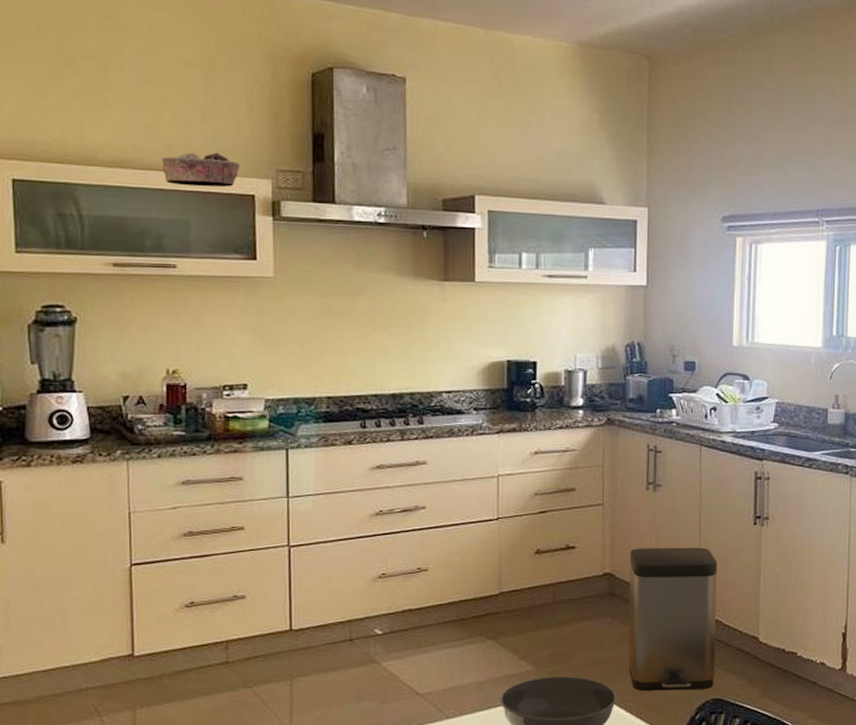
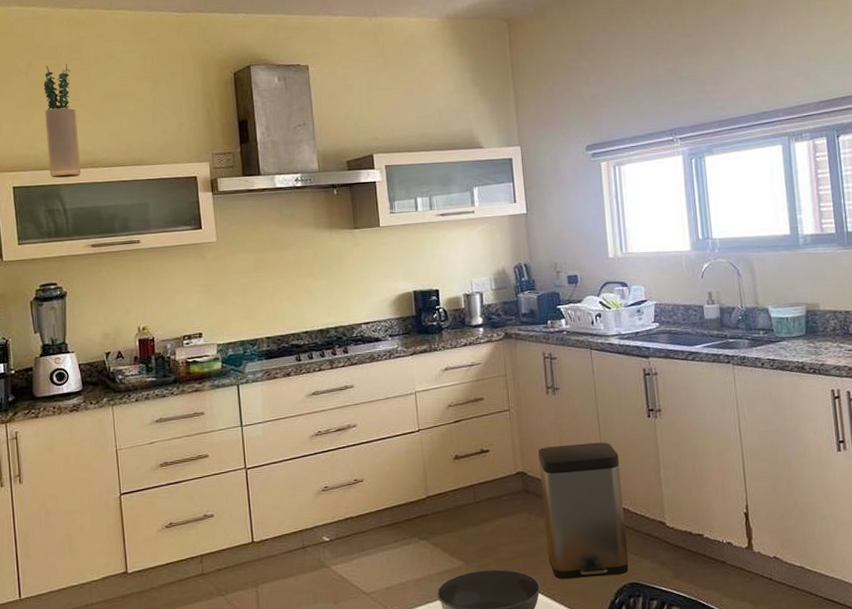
vase: none [60,29,105,177] -> present [44,63,81,179]
decorative basket: present [162,152,240,188] -> none [123,146,184,176]

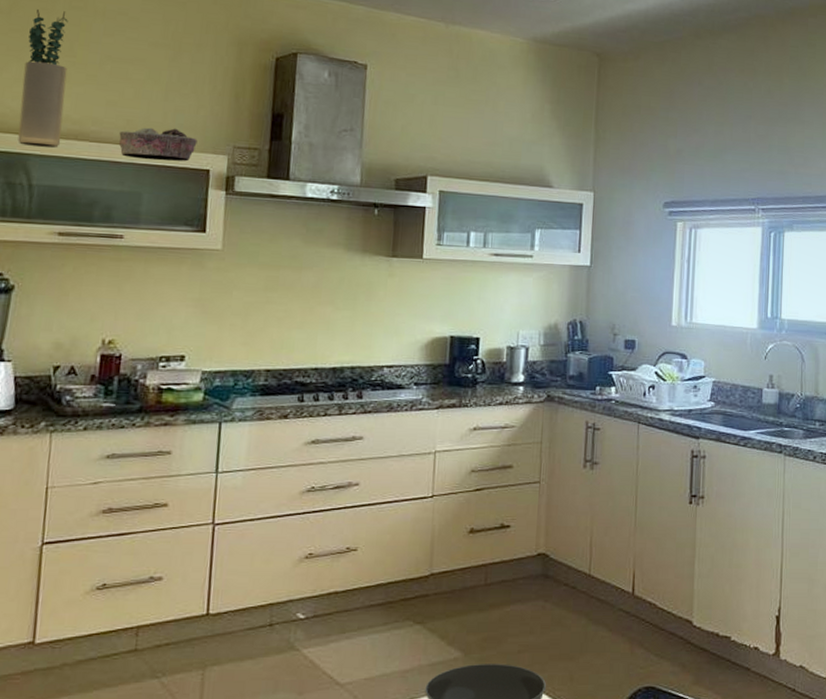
decorative basket: none [123,146,184,176] -> present [118,127,198,162]
pedal bin: present [538,442,629,579] -> none [559,526,653,679]

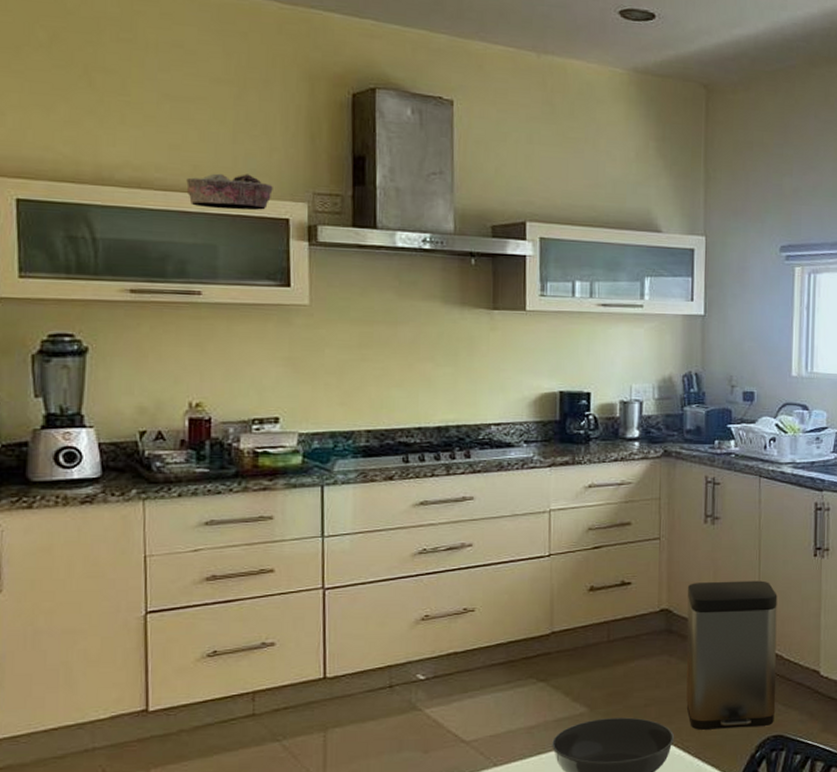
vase: present [17,8,68,149] -> none [72,41,123,198]
pedal bin: none [559,526,653,679] -> present [686,580,778,730]

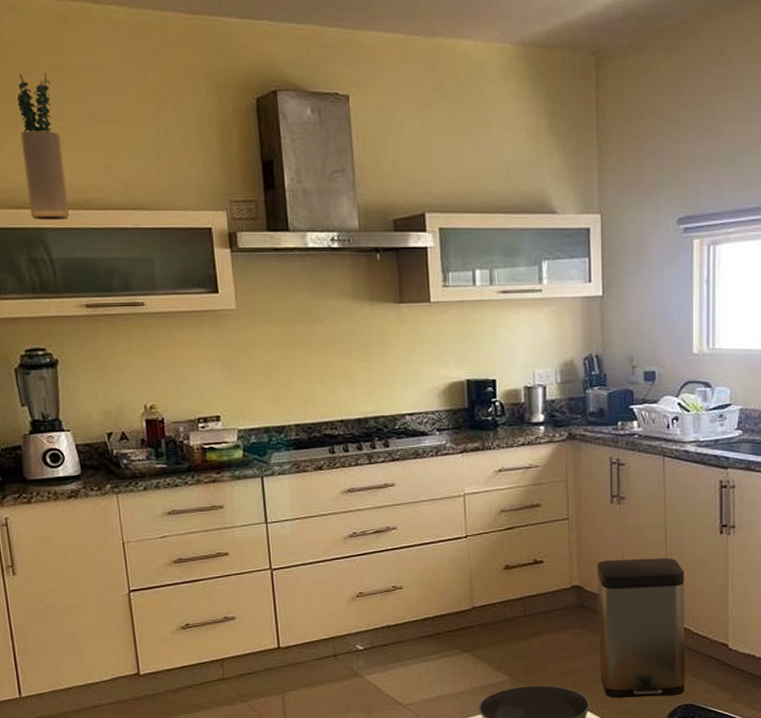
vase: none [72,41,123,198] -> present [17,72,70,221]
decorative basket: present [186,173,273,211] -> none [121,187,195,223]

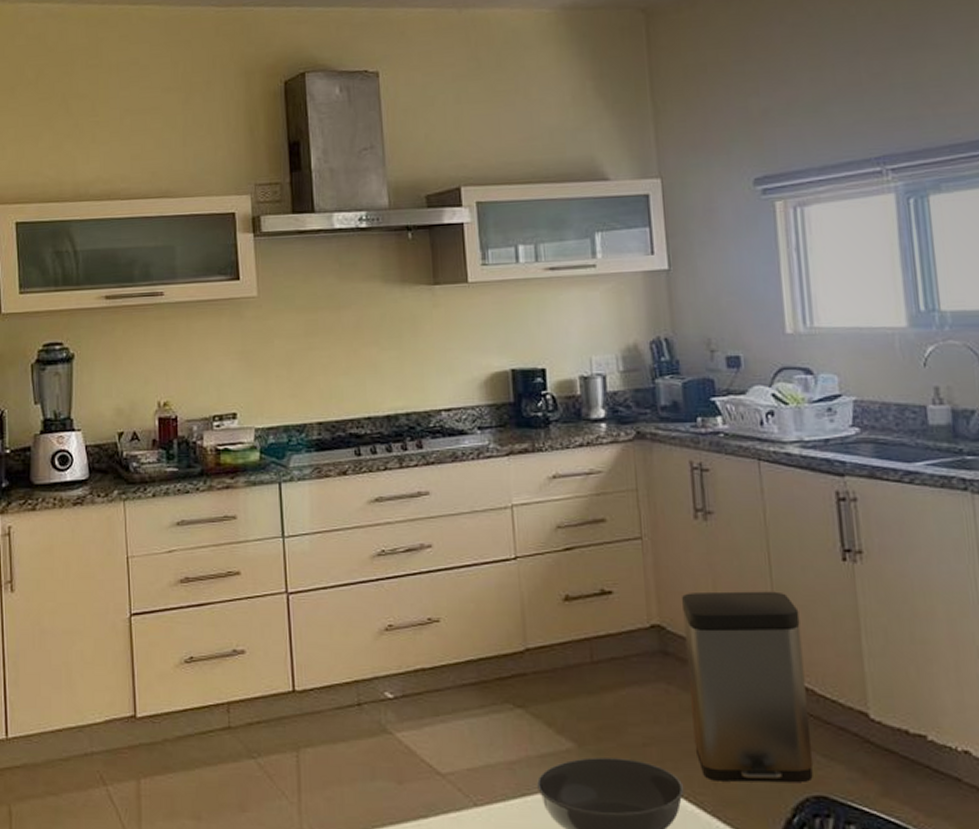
vase: present [17,72,70,221] -> none [55,71,96,213]

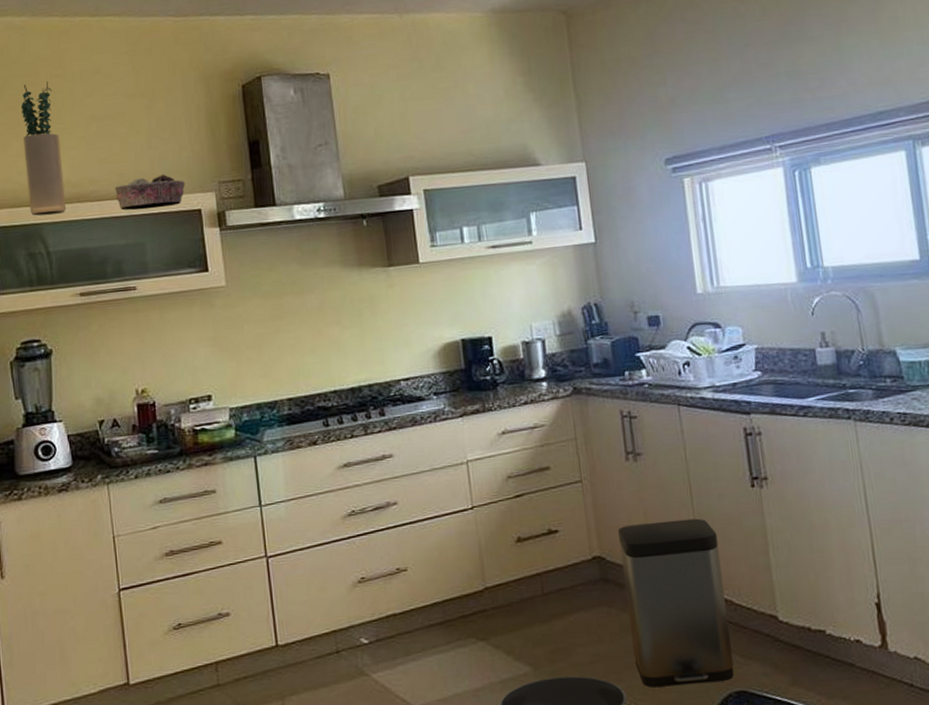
vase: none [55,71,96,213] -> present [21,81,67,216]
decorative basket: none [147,173,220,211] -> present [115,174,185,211]

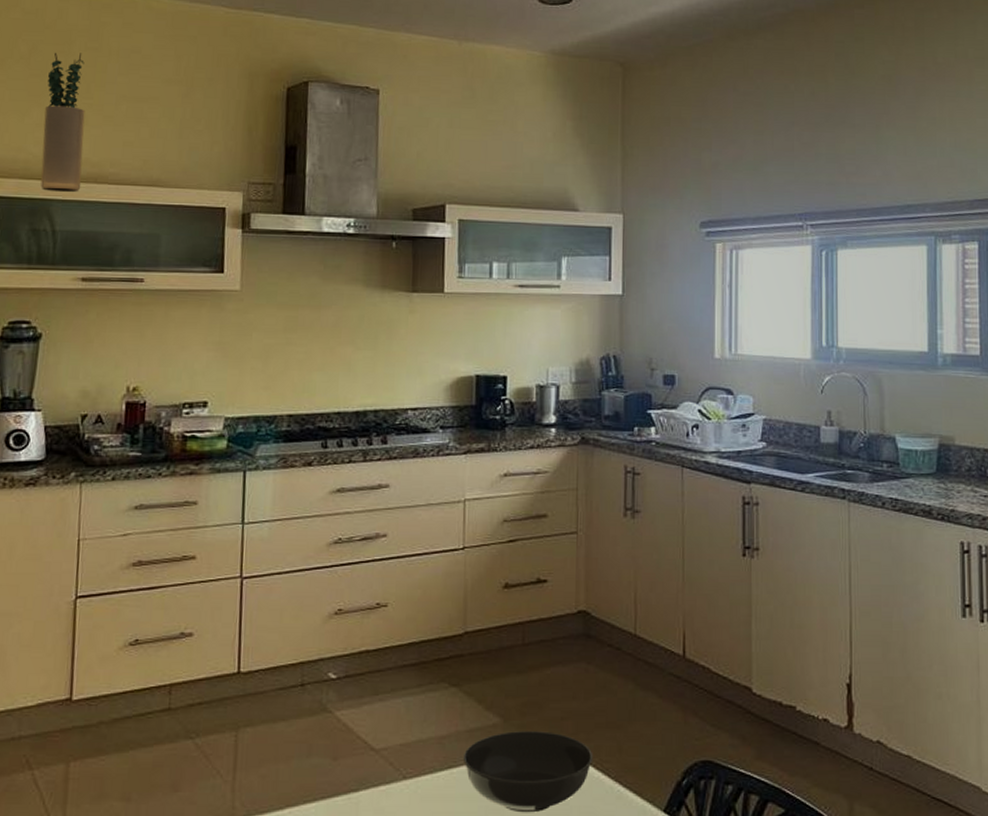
decorative basket: present [115,174,185,211] -> none [136,166,213,201]
pedal bin: present [618,518,734,688] -> none [605,581,704,750]

